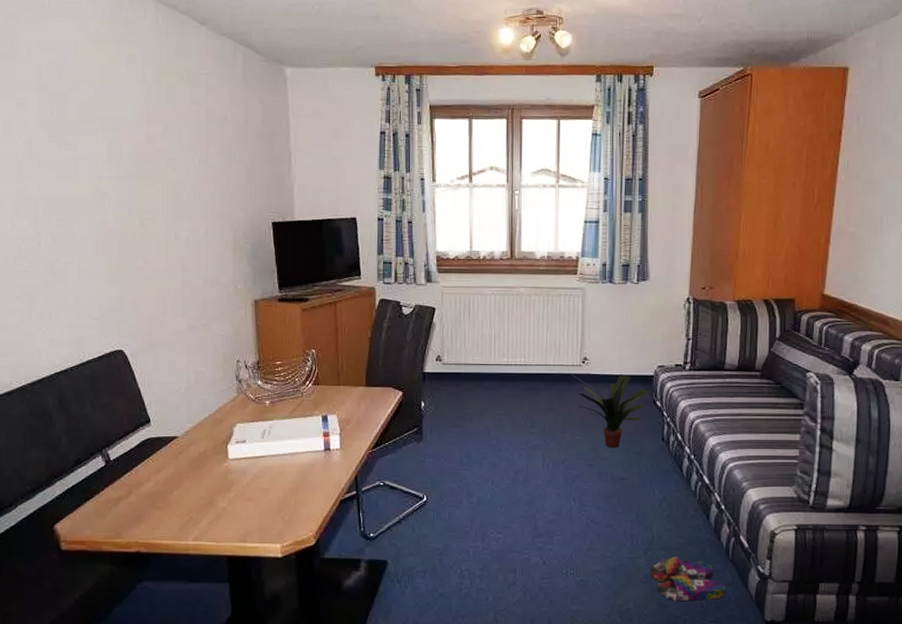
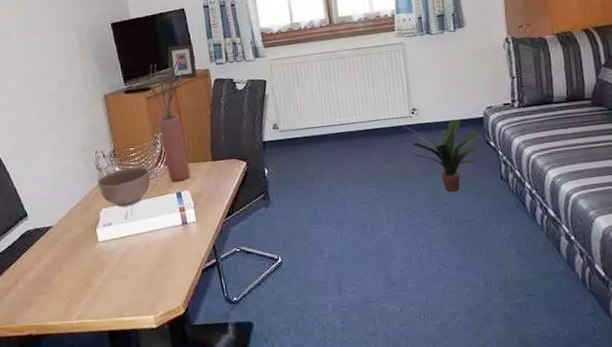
bowl: none [235,383,296,424] -> present [97,166,150,207]
vase: none [303,266,345,404] -> present [145,55,191,182]
picture frame: none [332,258,362,294] -> present [167,44,197,80]
slippers: present [650,556,726,601] -> none [507,291,588,336]

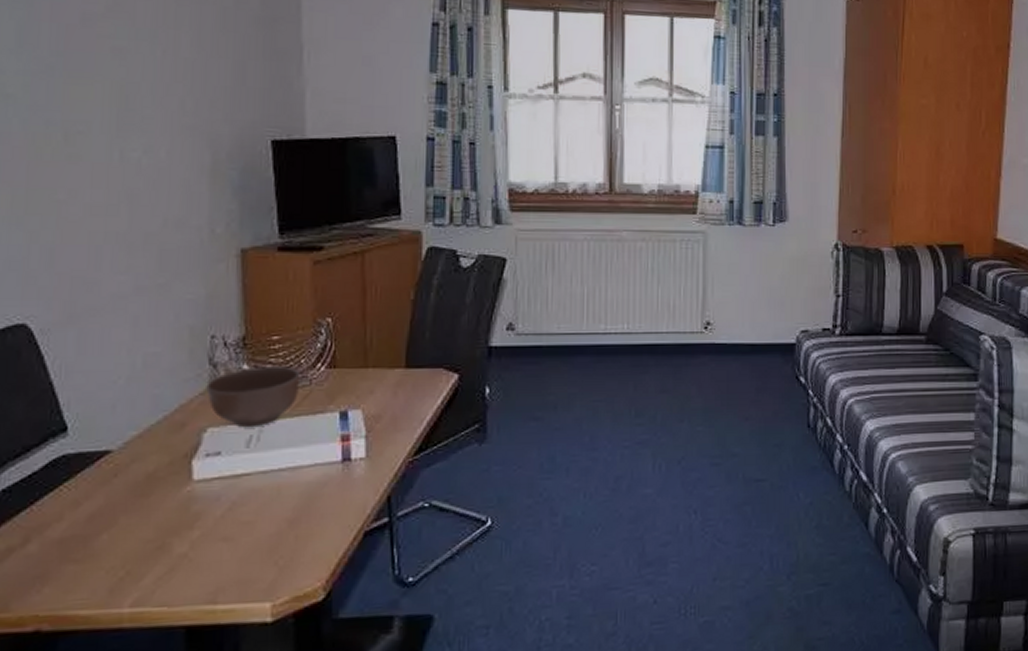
vase: present [145,55,191,182] -> none [316,202,378,395]
picture frame: present [167,44,197,80] -> none [358,190,402,241]
potted plant: present [402,120,480,192] -> none [690,343,789,440]

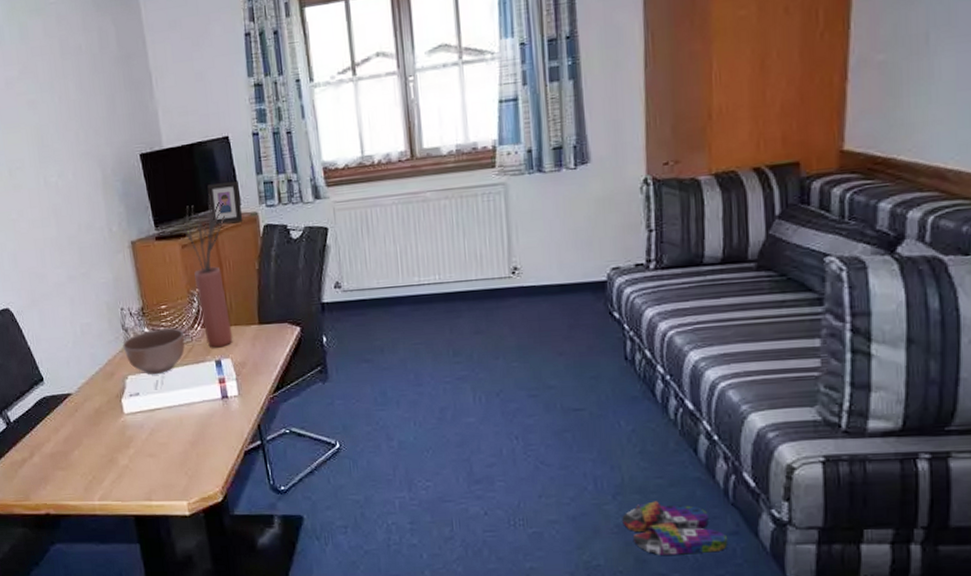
vase: none [316,202,378,395] -> present [180,194,233,348]
picture frame: none [358,190,402,241] -> present [207,181,243,225]
slippers: none [795,580,891,640] -> present [622,501,728,555]

